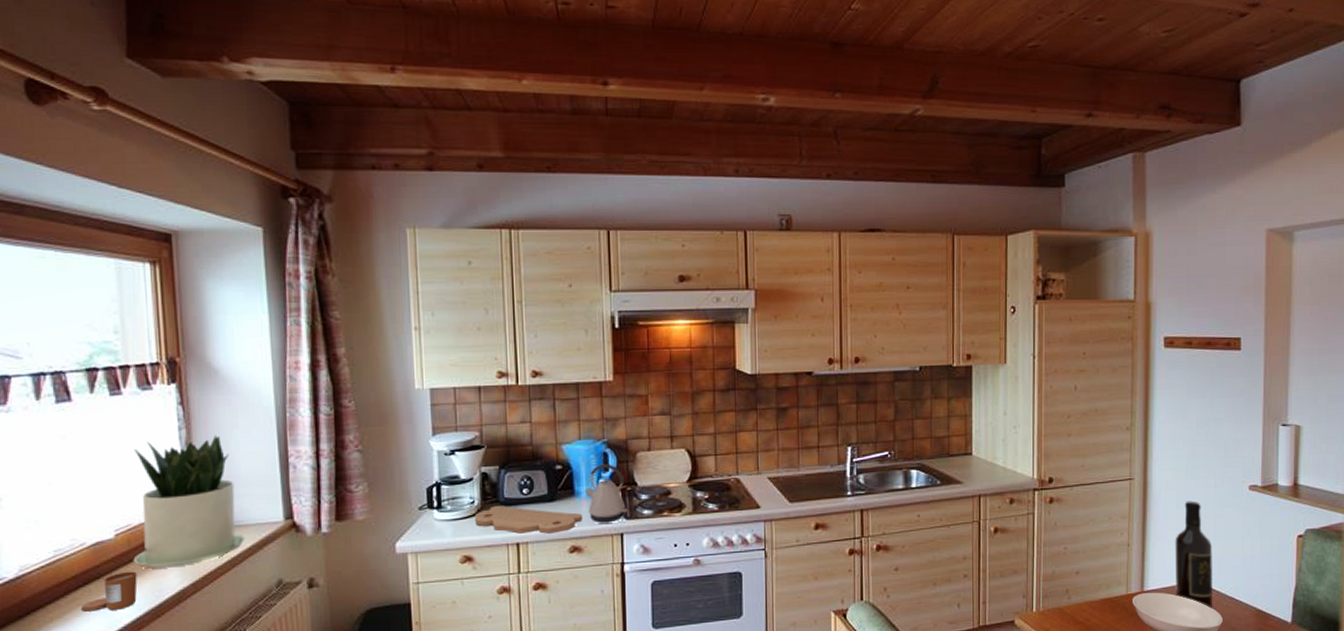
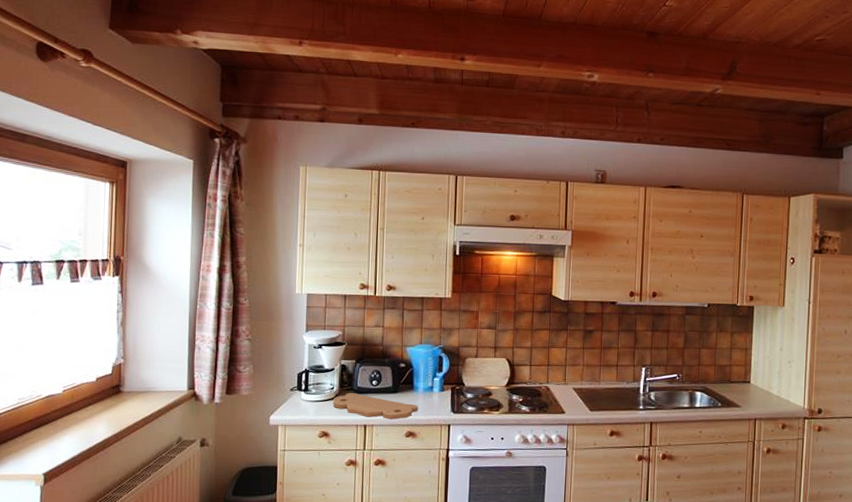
candle: present [82,571,138,612] -> none [33,420,76,450]
planter: present [133,434,245,569] -> none [74,318,157,420]
kettle: present [584,464,627,523] -> none [421,365,455,415]

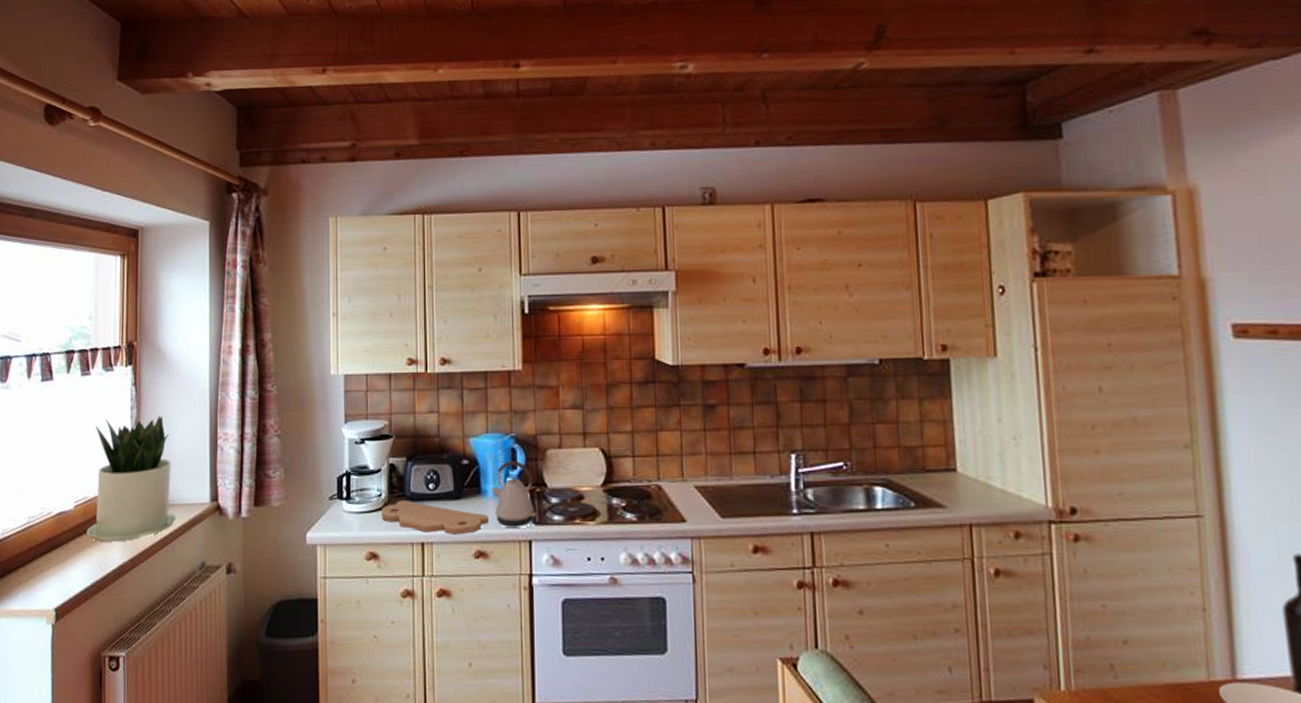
planter: none [74,318,157,420] -> present [86,414,176,542]
kettle: none [421,365,455,415] -> present [491,461,536,527]

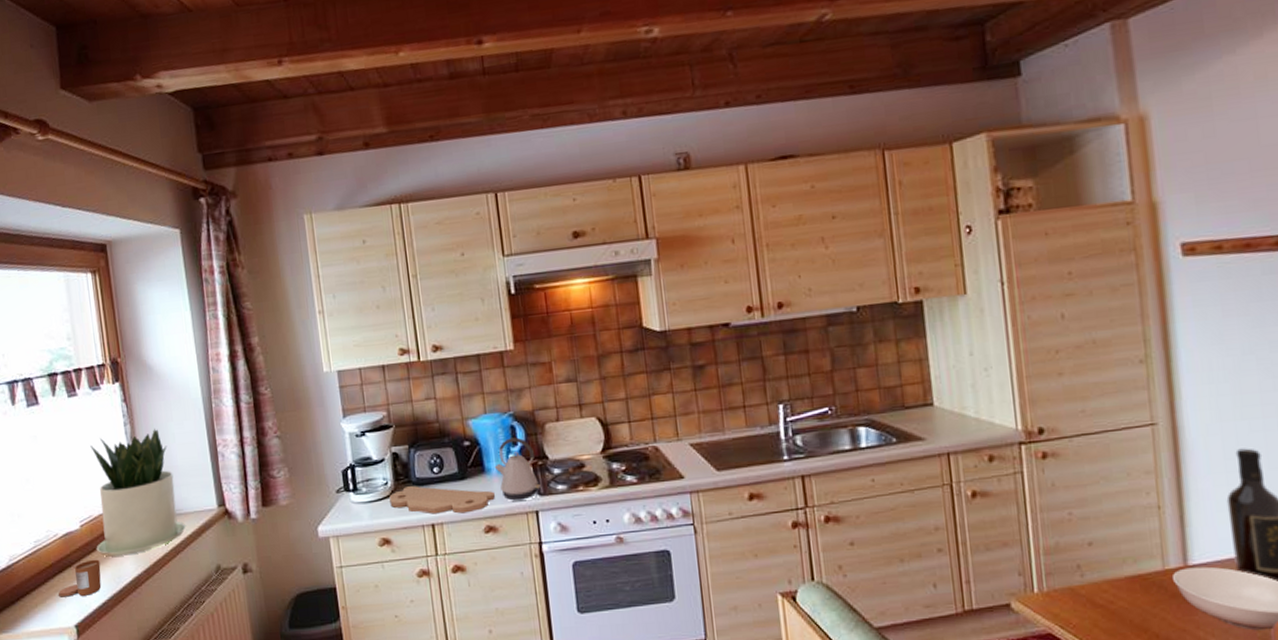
candle: none [44,542,88,579] -> present [59,559,102,597]

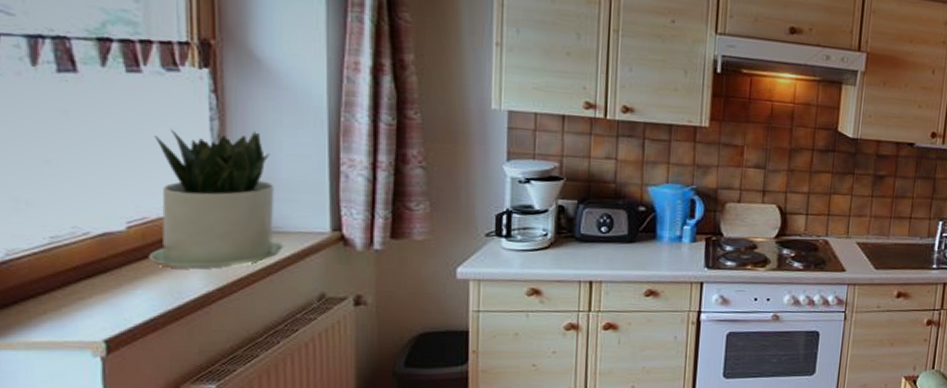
candle: present [59,559,102,597] -> none [83,268,153,308]
cutting board: present [389,486,495,514] -> none [547,241,662,275]
kettle: present [494,437,541,501] -> none [666,210,711,271]

